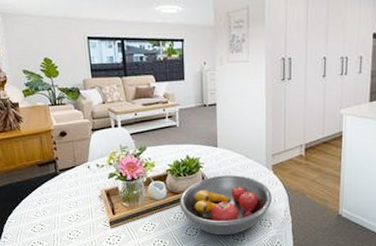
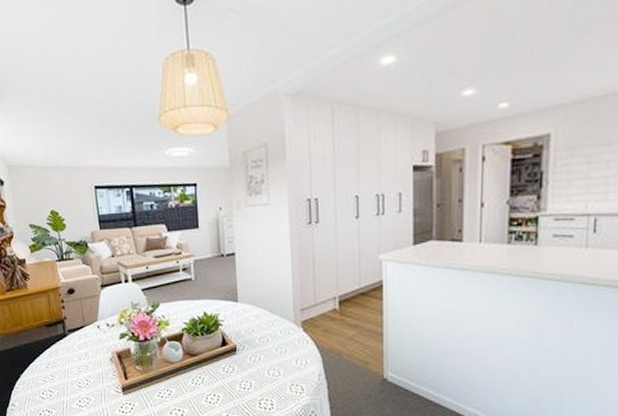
fruit bowl: present [179,175,272,235] -> none [197,334,303,403]

